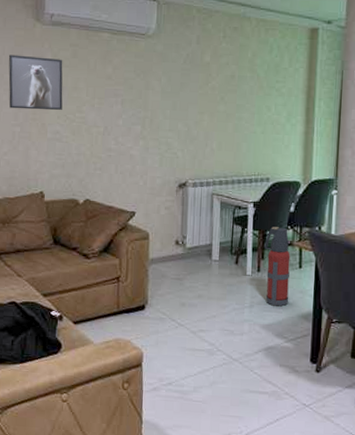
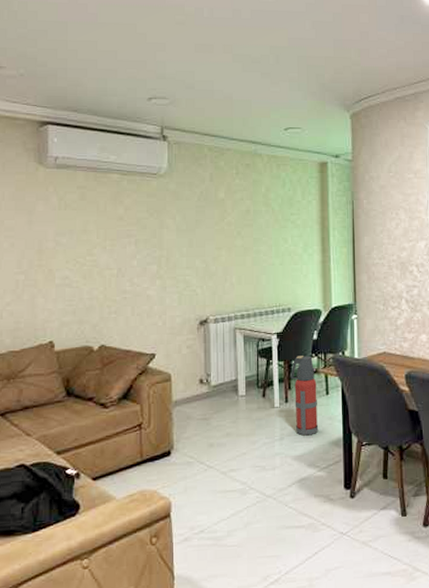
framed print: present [8,54,63,111] -> none [9,200,71,256]

